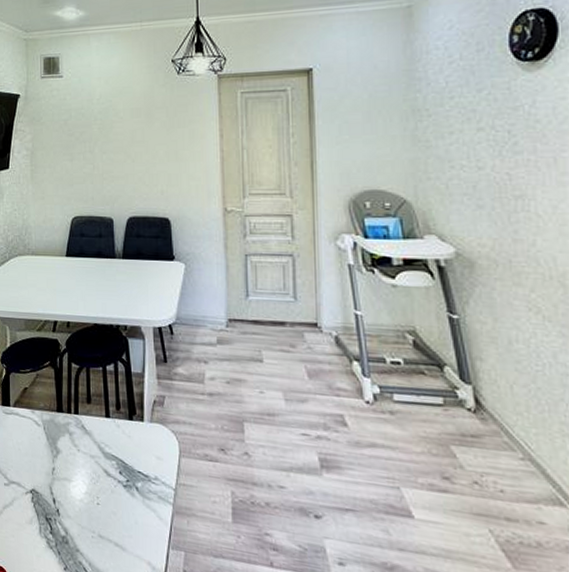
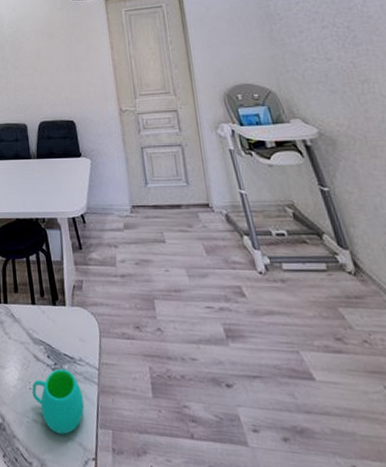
mug: none [100,485,157,553] -> present [32,368,85,435]

